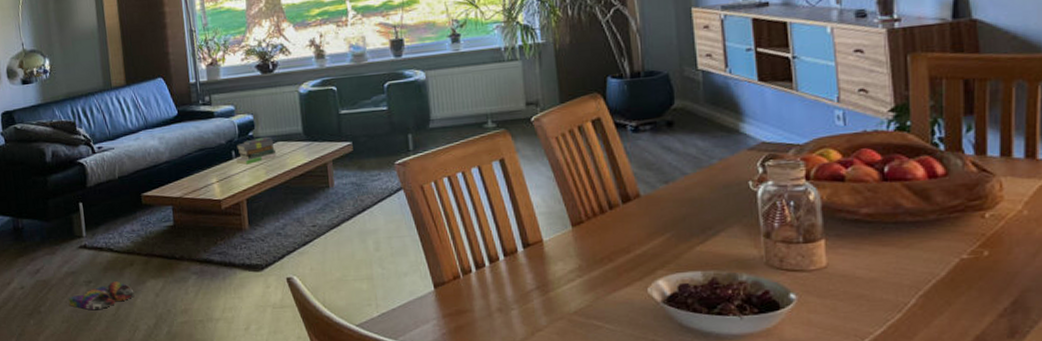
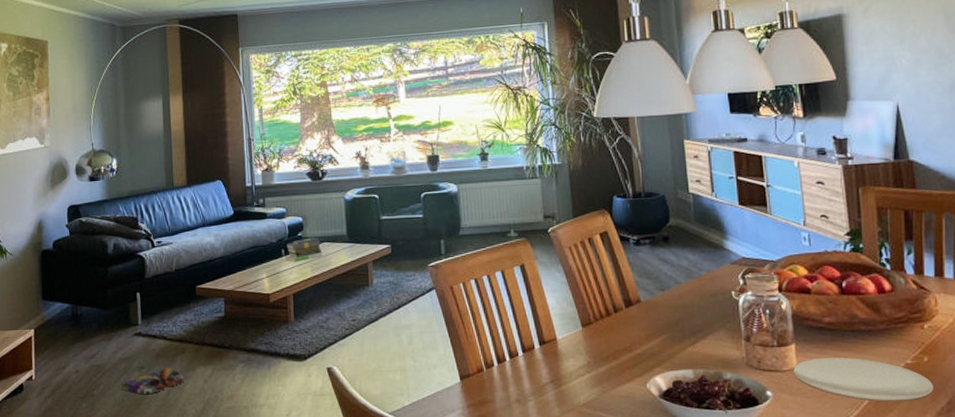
plate: none [822,253,995,304] -> present [793,357,933,403]

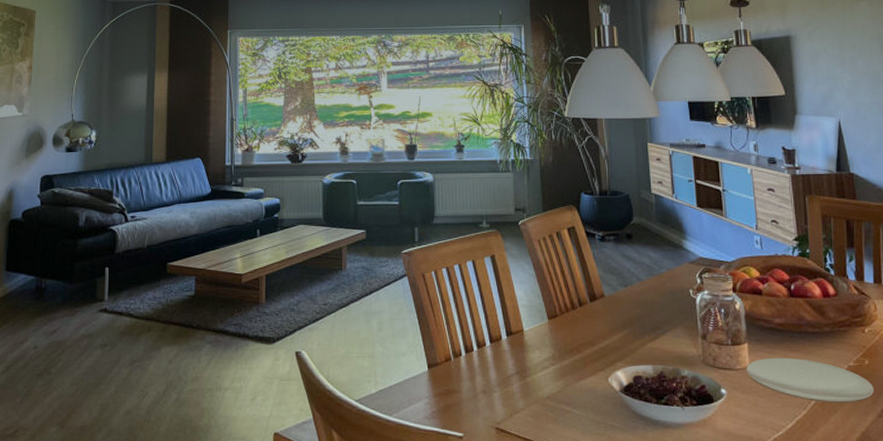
slippers: present [121,367,184,395] -> none [81,346,148,374]
books: present [286,237,323,262] -> none [261,219,298,243]

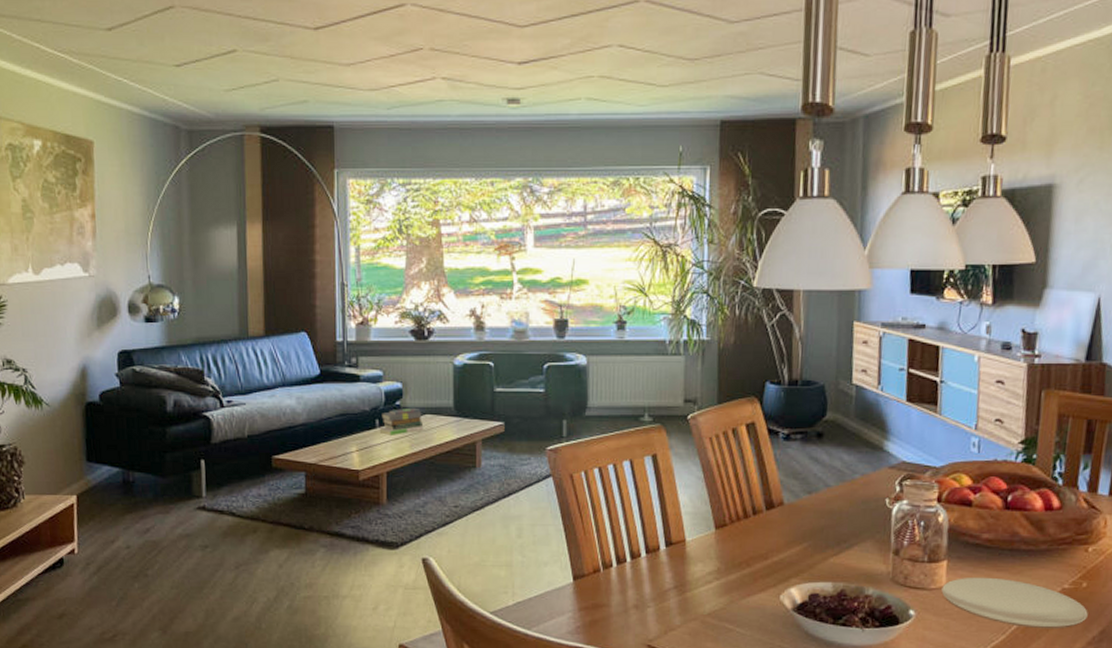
books: none [261,219,298,243] -> present [380,407,424,435]

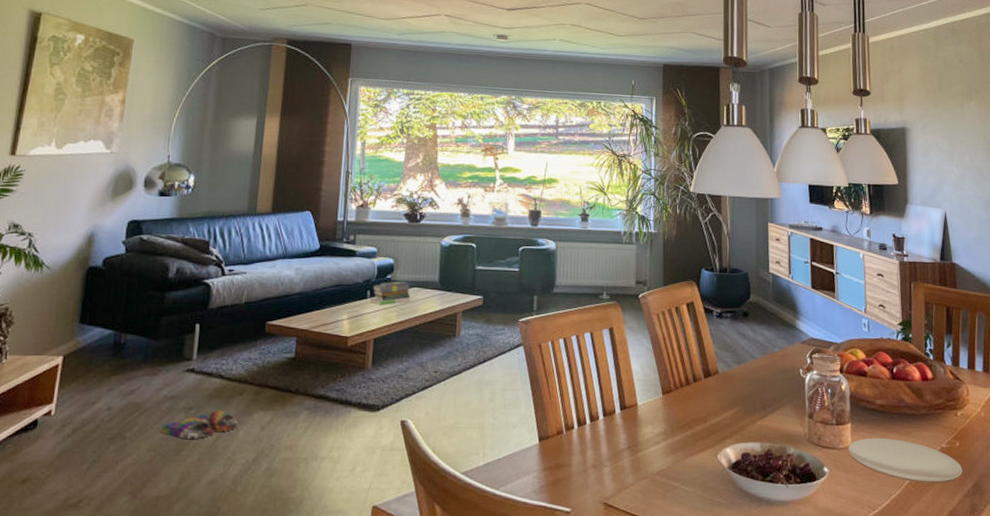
slippers: none [181,548,255,578] -> present [161,410,238,440]

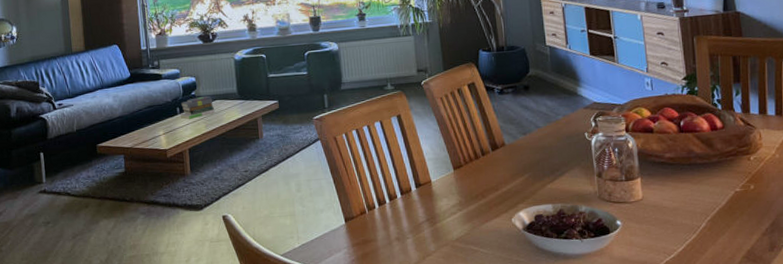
slippers: present [161,410,238,440] -> none [28,221,89,248]
plate: present [848,437,962,484] -> none [639,188,759,227]

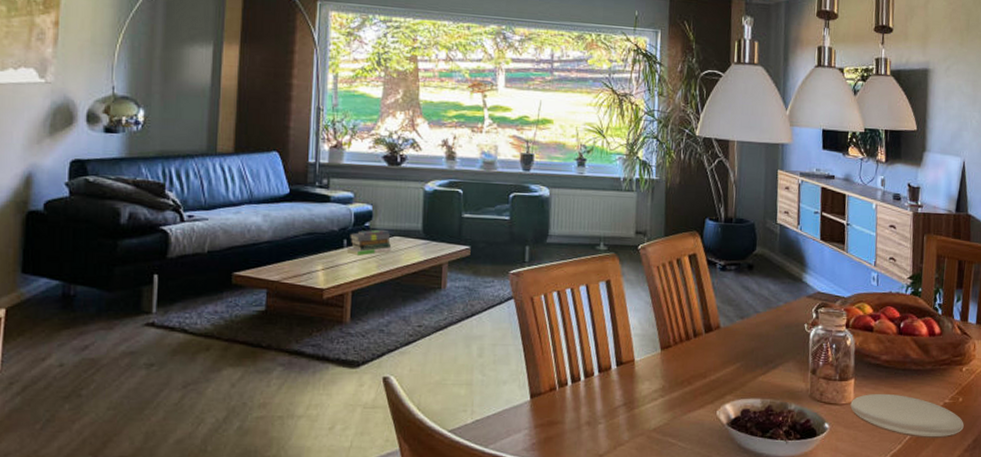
plate: none [639,188,759,227] -> present [850,393,964,439]

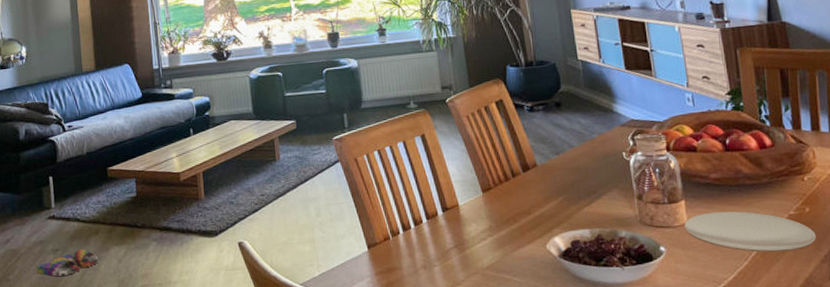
slippers: none [121,366,206,398] -> present [36,249,99,277]
books: present [348,229,392,256] -> none [194,116,230,141]

